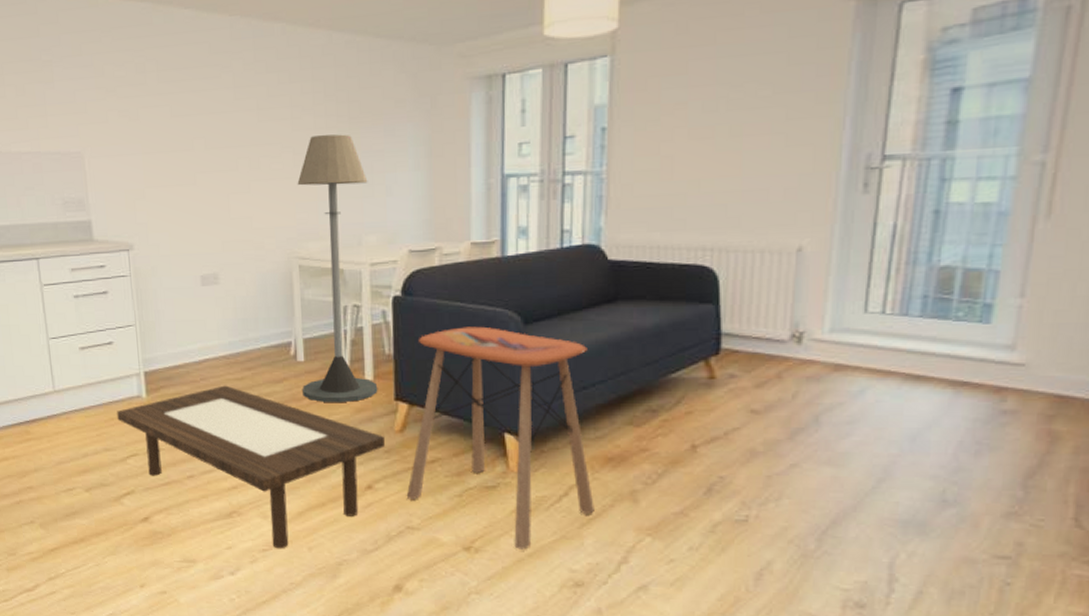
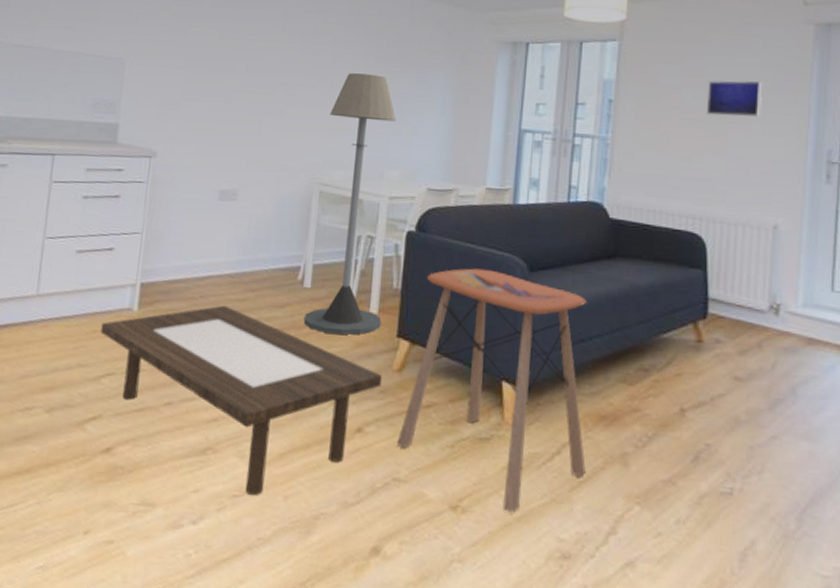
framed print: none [718,80,788,131] -> present [707,80,764,118]

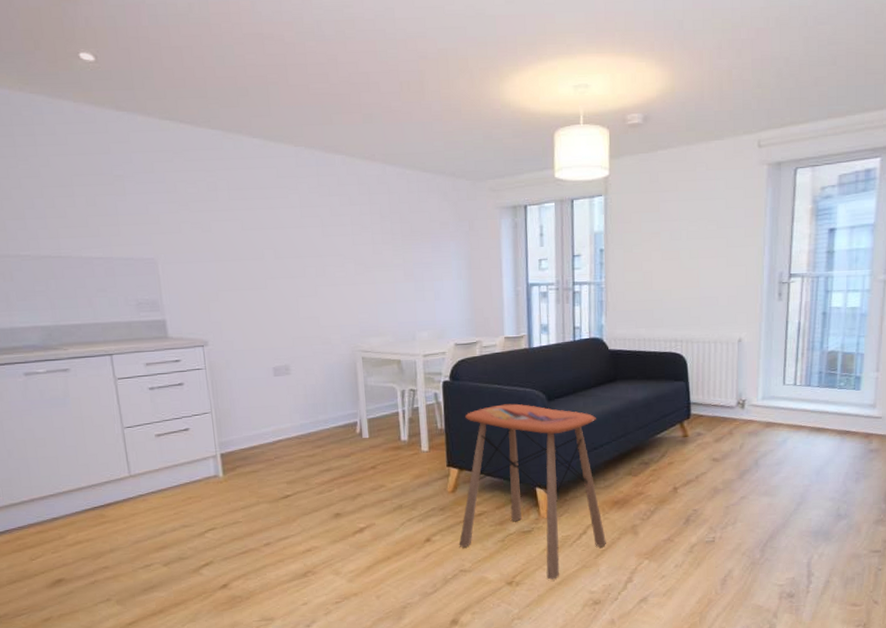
coffee table: present [100,305,383,496] -> none [194,462,441,600]
floor lamp: present [304,73,397,335] -> none [359,249,433,472]
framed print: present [707,80,764,118] -> none [681,219,727,254]

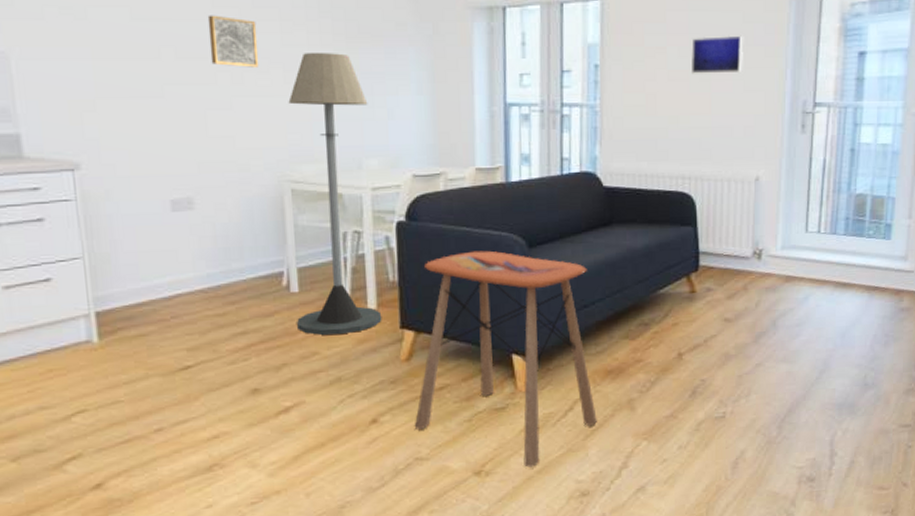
wall art: none [297,223,337,263] -> present [207,15,259,68]
floor lamp: none [359,249,433,472] -> present [288,53,382,335]
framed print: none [681,219,727,254] -> present [691,35,744,74]

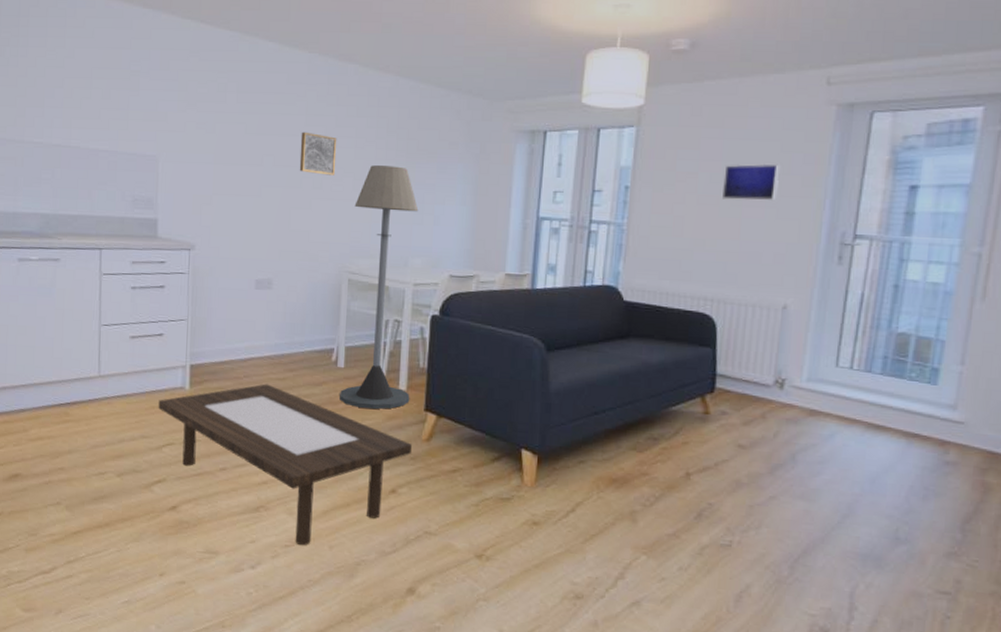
coffee table: none [57,322,391,500] -> present [158,383,413,546]
side table: present [414,250,597,468] -> none [427,348,601,561]

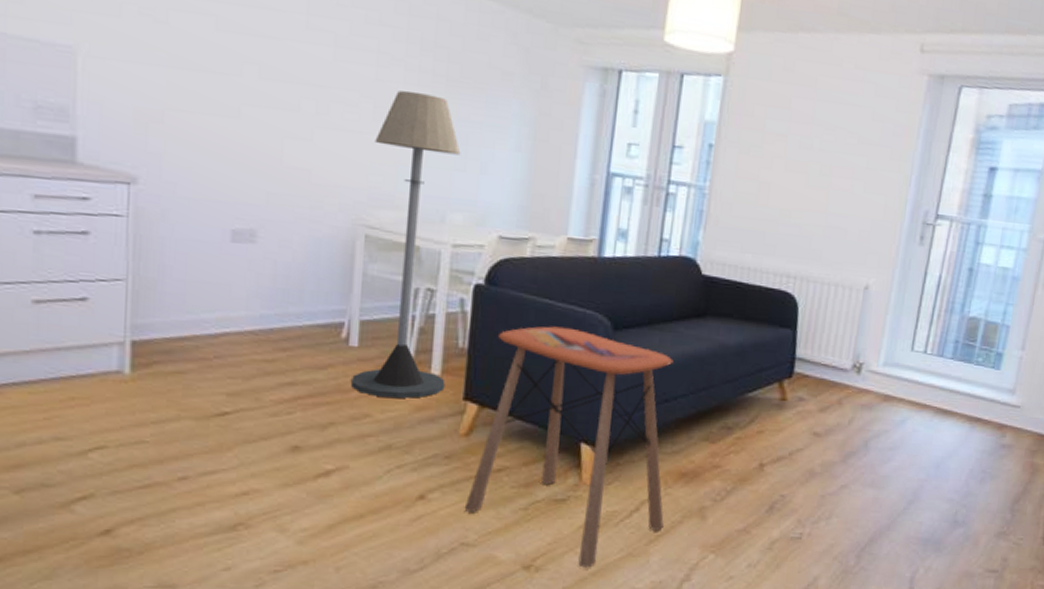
coffee table: present [158,383,413,546] -> none [81,366,448,570]
wall art: present [299,131,337,176] -> none [296,36,352,100]
side table: none [427,348,601,561] -> present [464,326,673,568]
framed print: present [722,163,781,201] -> none [811,129,871,173]

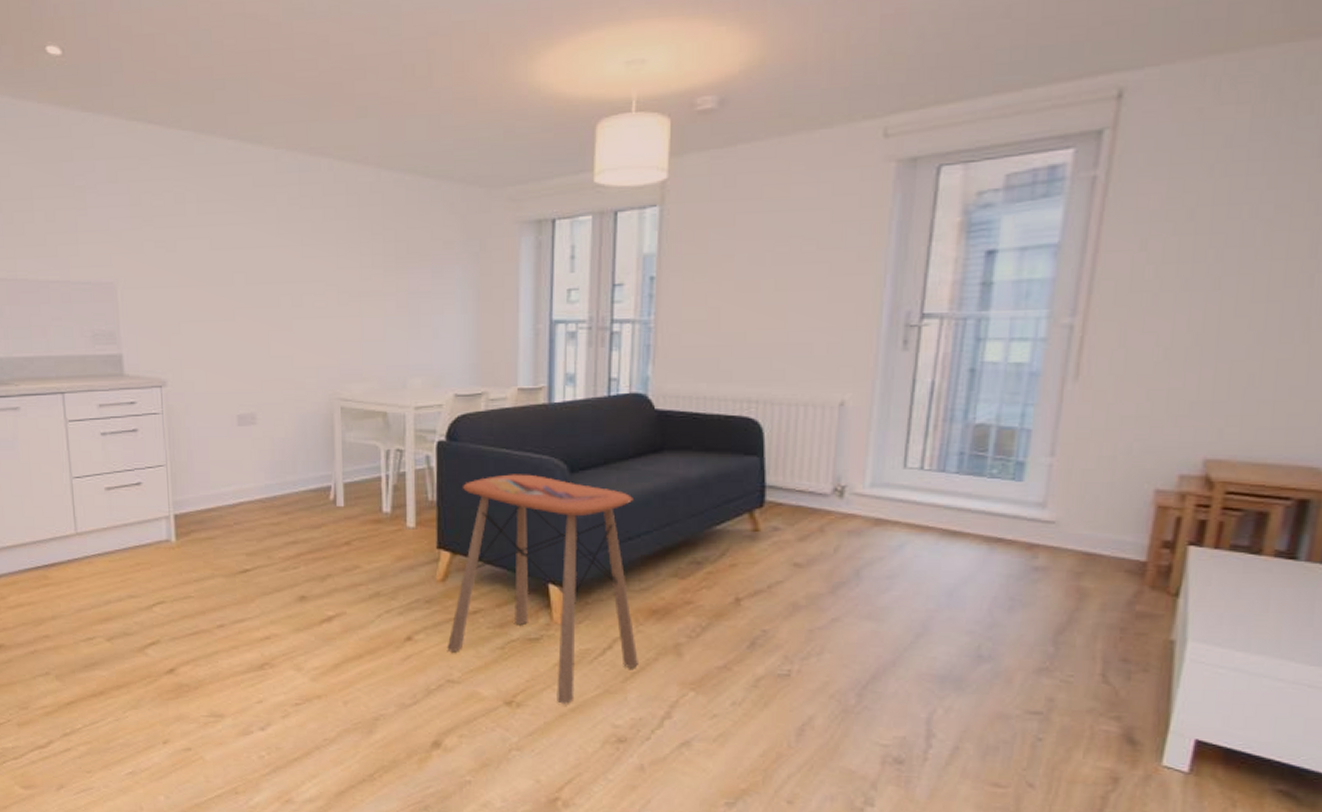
floor lamp: present [351,91,461,399] -> none [341,274,420,551]

